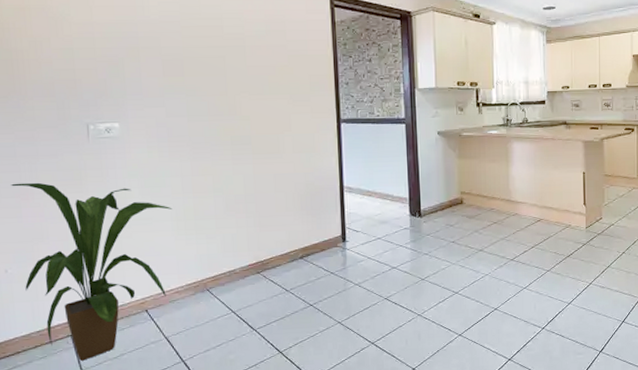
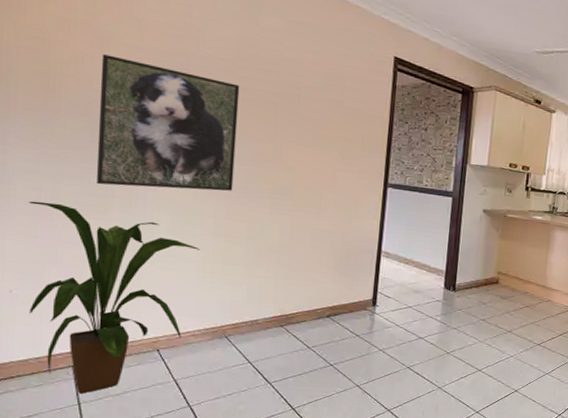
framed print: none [57,35,195,160] -> present [96,54,240,191]

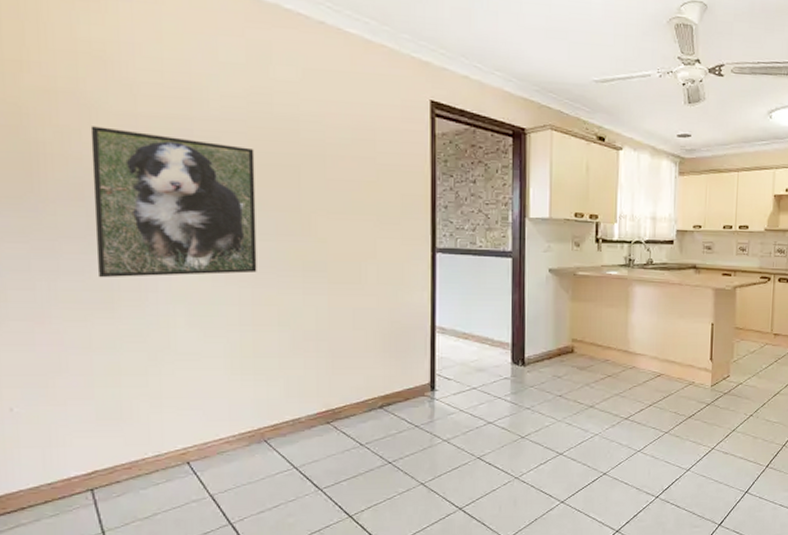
house plant: present [29,201,201,394] -> none [22,303,227,520]

